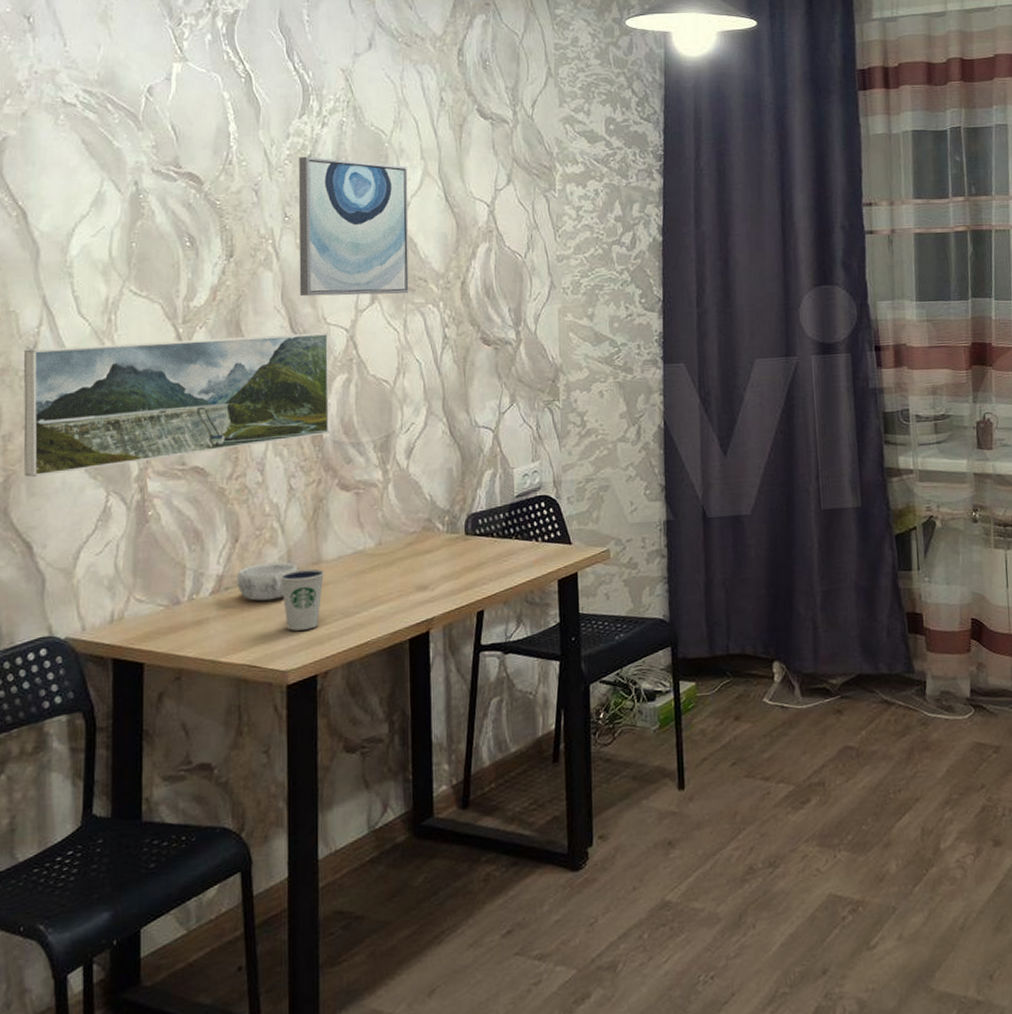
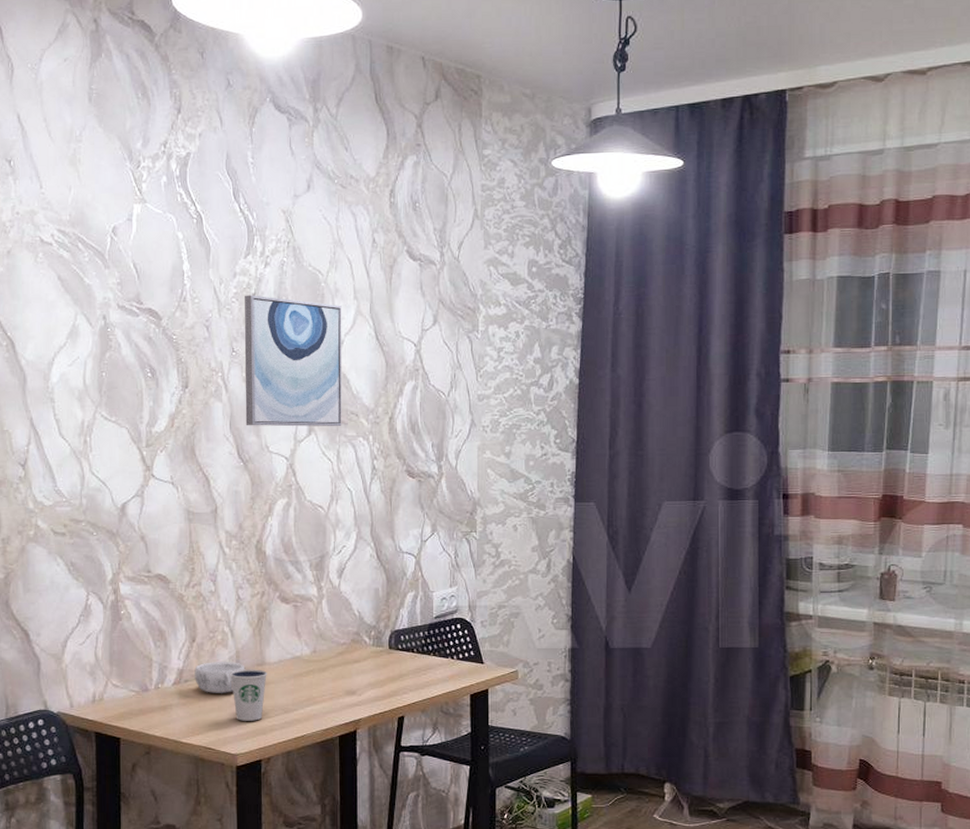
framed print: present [24,332,329,478] -> none [17,459,272,576]

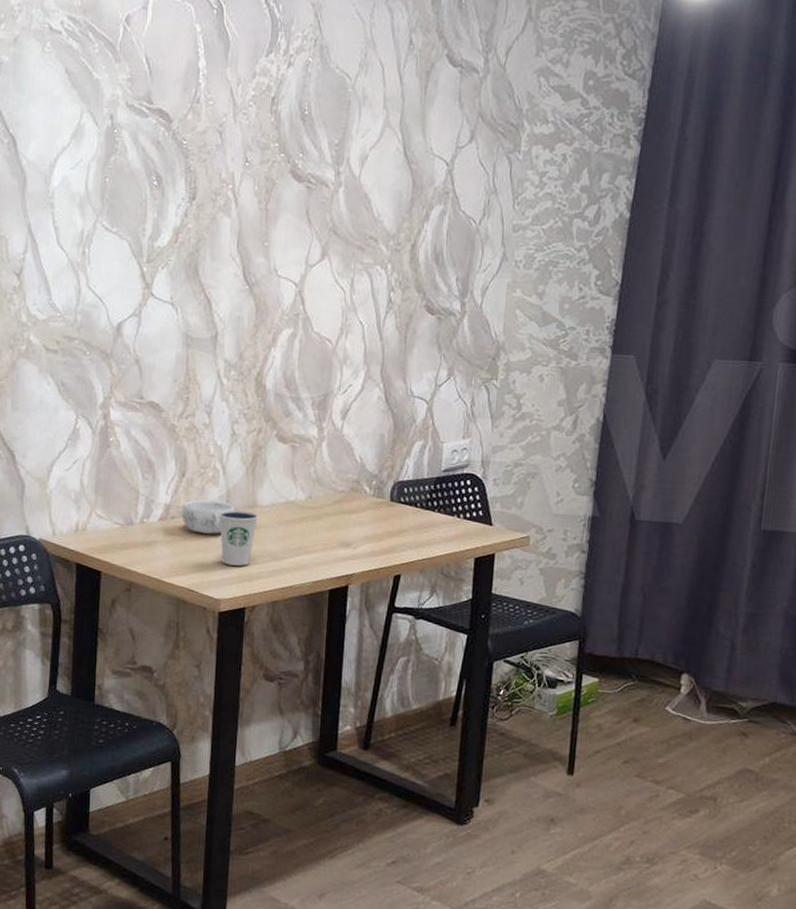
wall art: present [244,295,342,427] -> none [254,98,369,253]

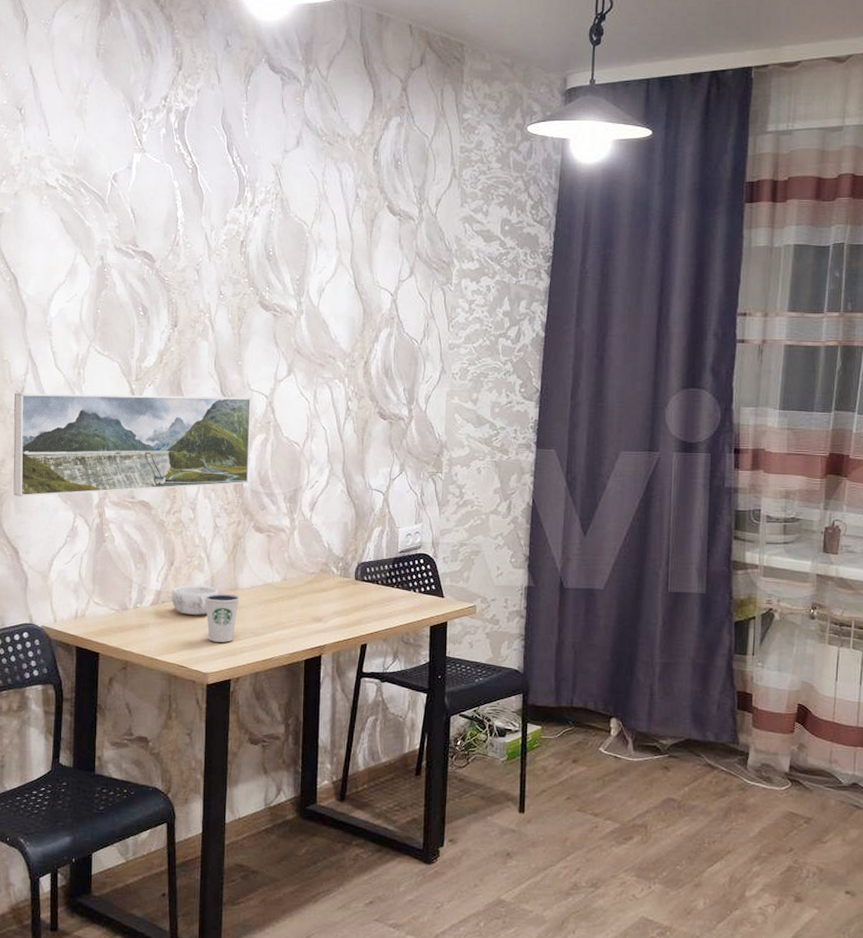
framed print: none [10,274,279,394] -> present [13,393,252,497]

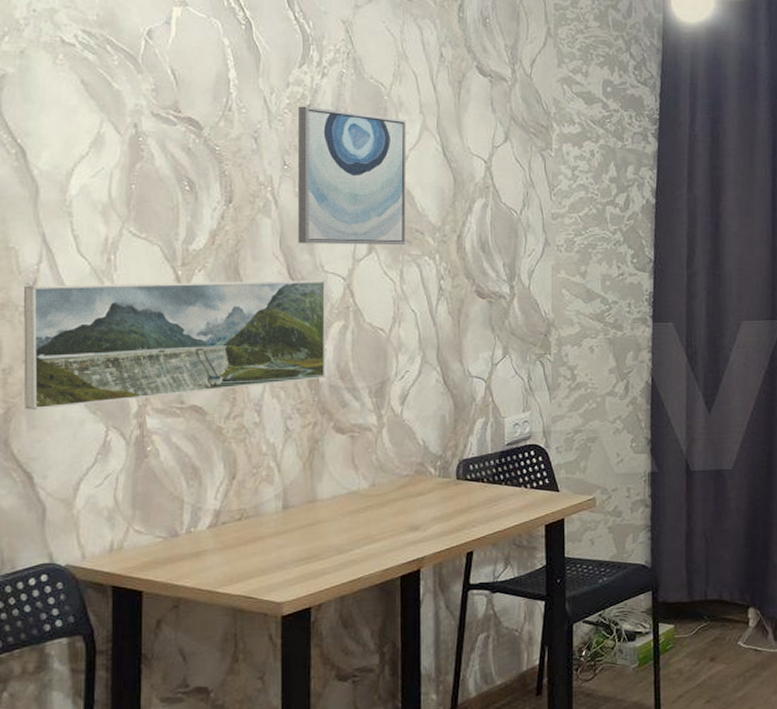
decorative bowl: present [171,585,219,615] -> none [234,499,294,536]
dixie cup: present [205,593,240,642] -> none [276,506,319,565]
wall art: none [229,242,324,369] -> present [297,106,407,246]

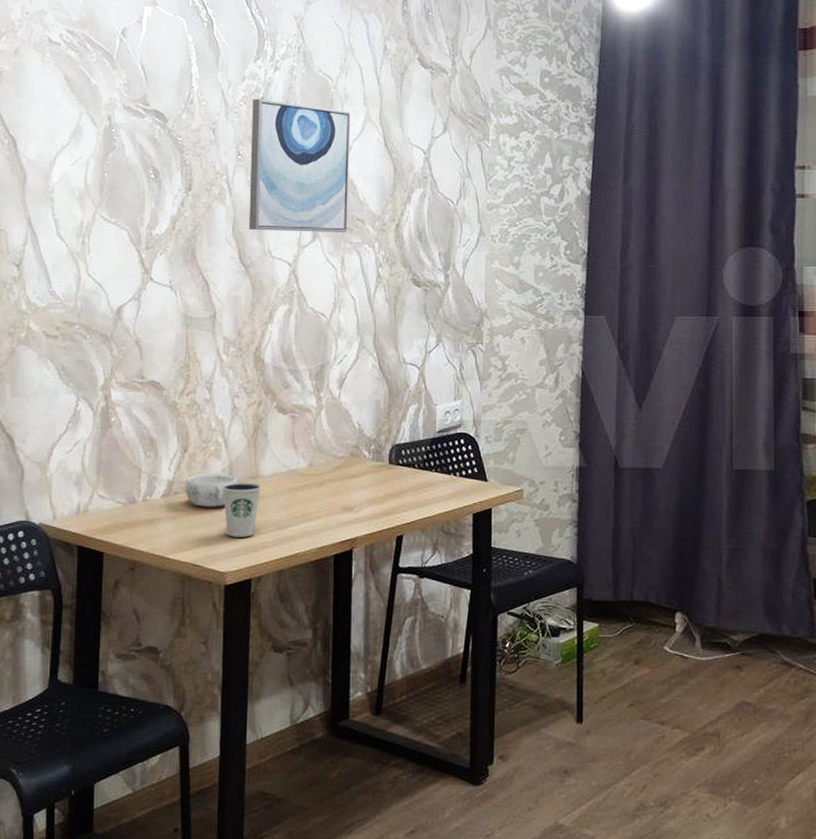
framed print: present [24,279,326,411] -> none [9,264,273,380]
decorative bowl: none [234,499,294,536] -> present [185,473,239,507]
dixie cup: none [276,506,319,565] -> present [222,482,261,537]

